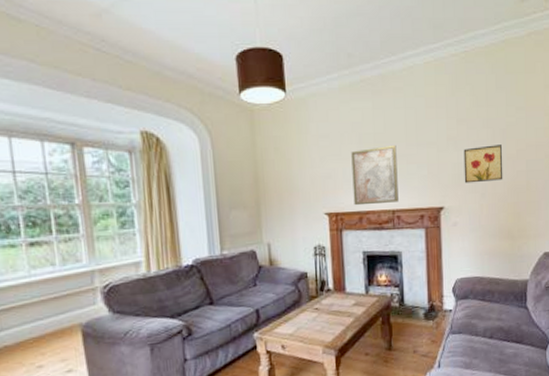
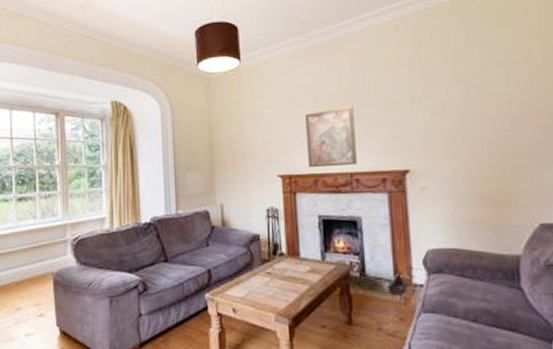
wall art: present [463,145,503,184] -> none [430,102,481,145]

